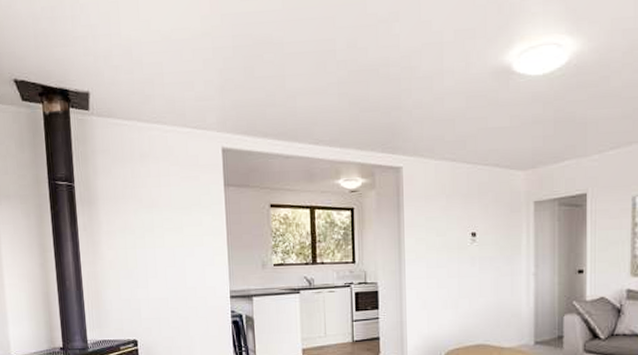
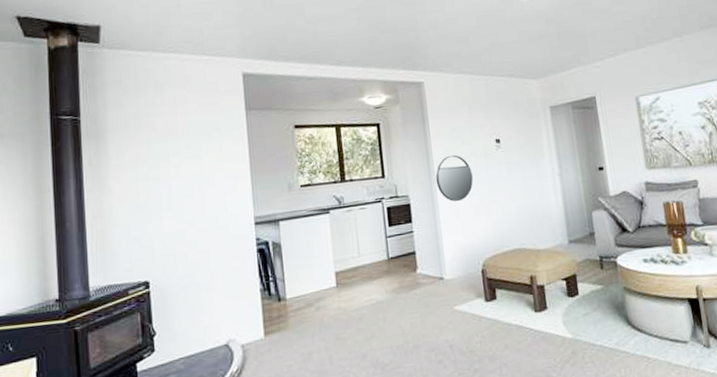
home mirror: none [405,245,443,292] -> present [435,155,473,202]

